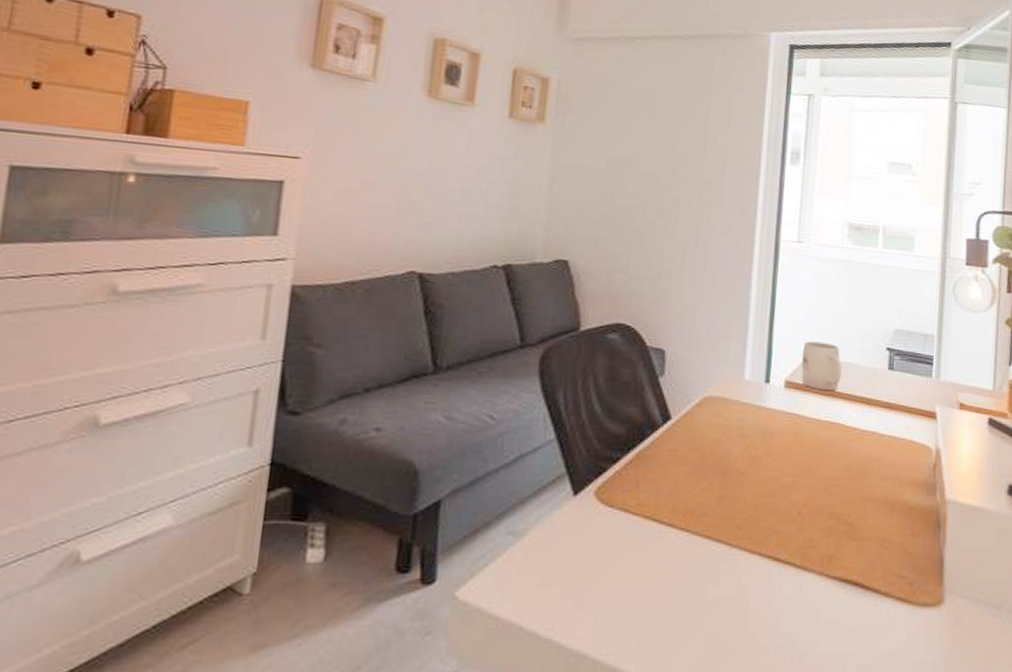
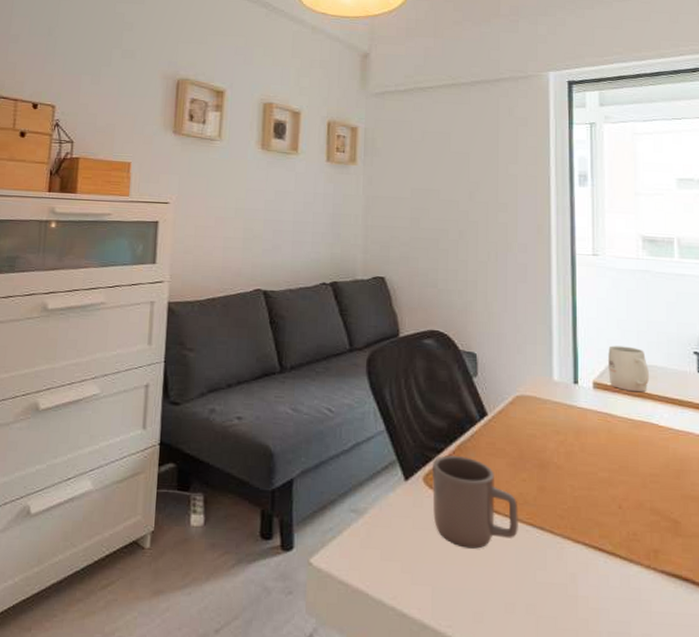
mug: none [602,465,696,567] -> present [431,455,518,549]

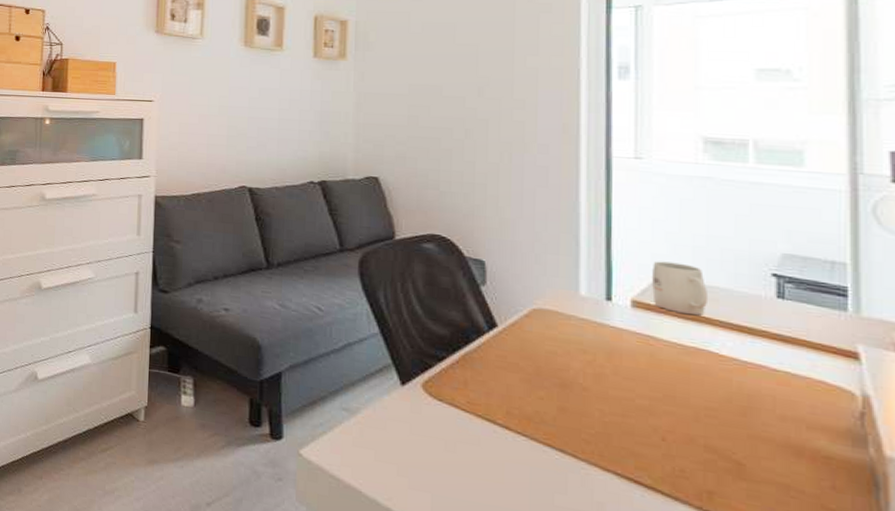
mug: present [431,455,518,549] -> none [431,364,534,463]

